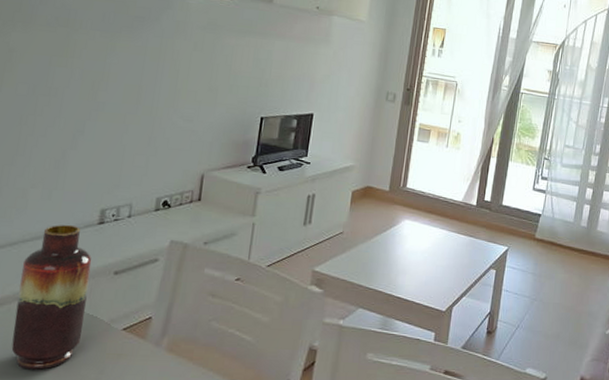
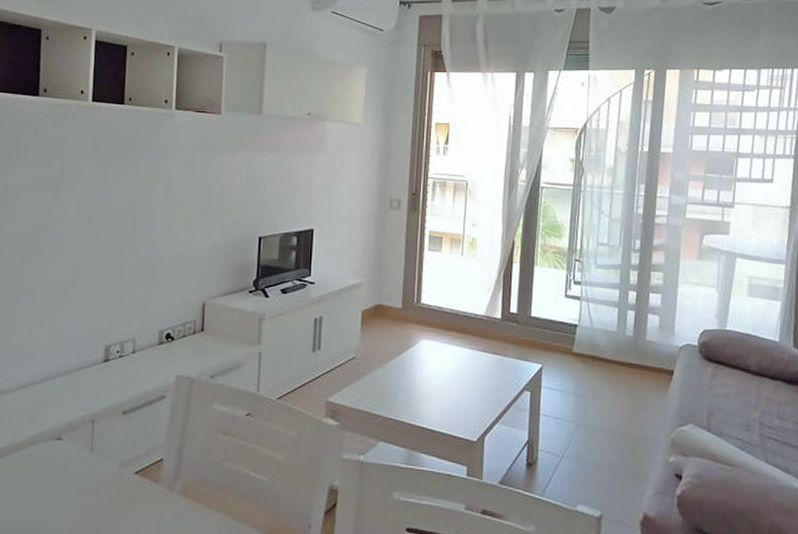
vase: present [11,225,92,370] -> none [28,365,100,518]

